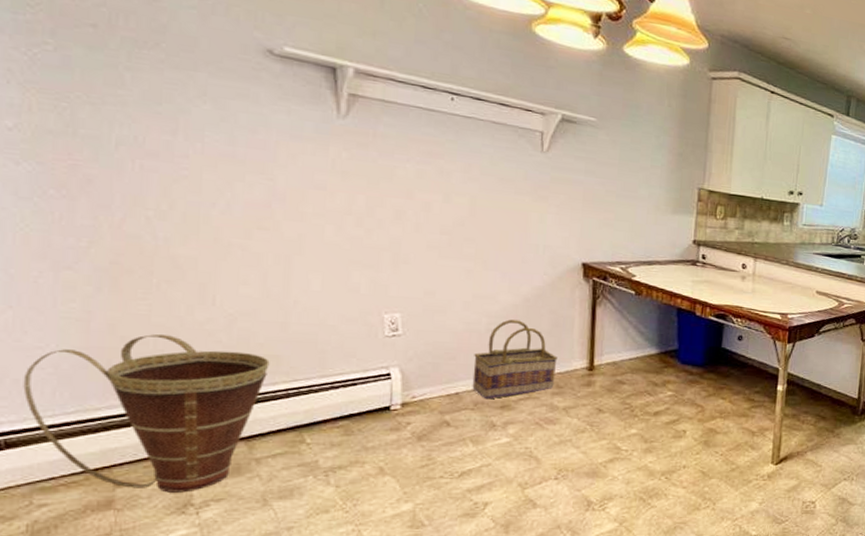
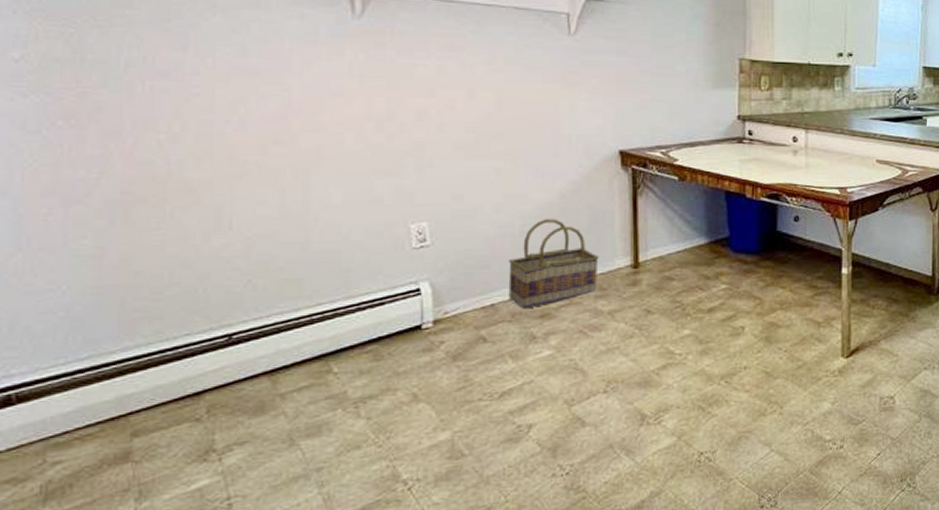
basket: present [23,334,270,493] -> none [34,266,291,439]

